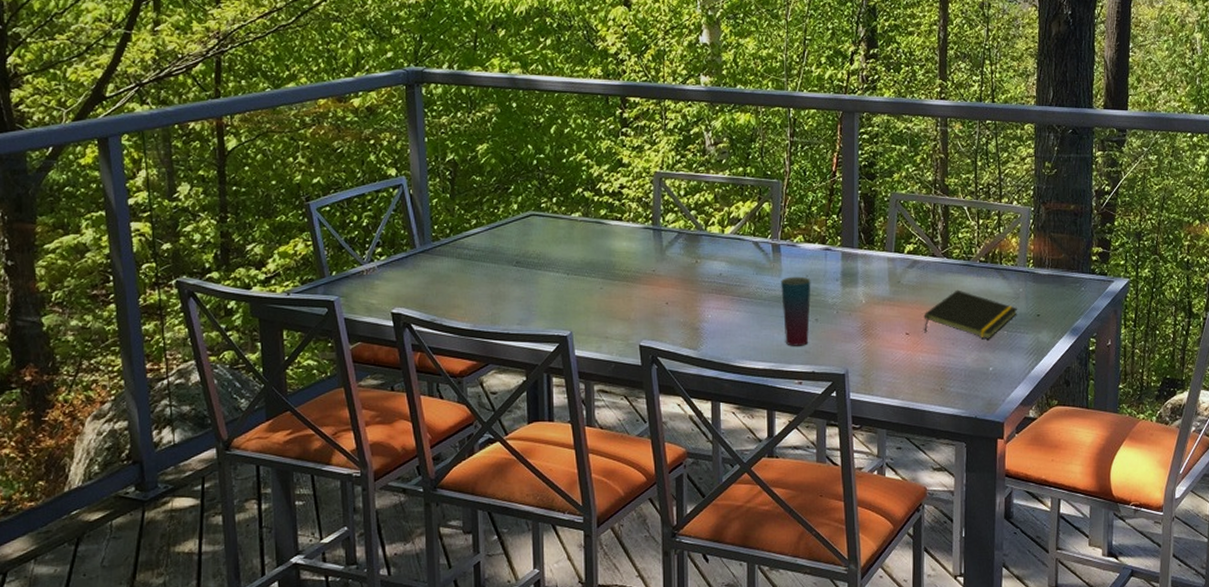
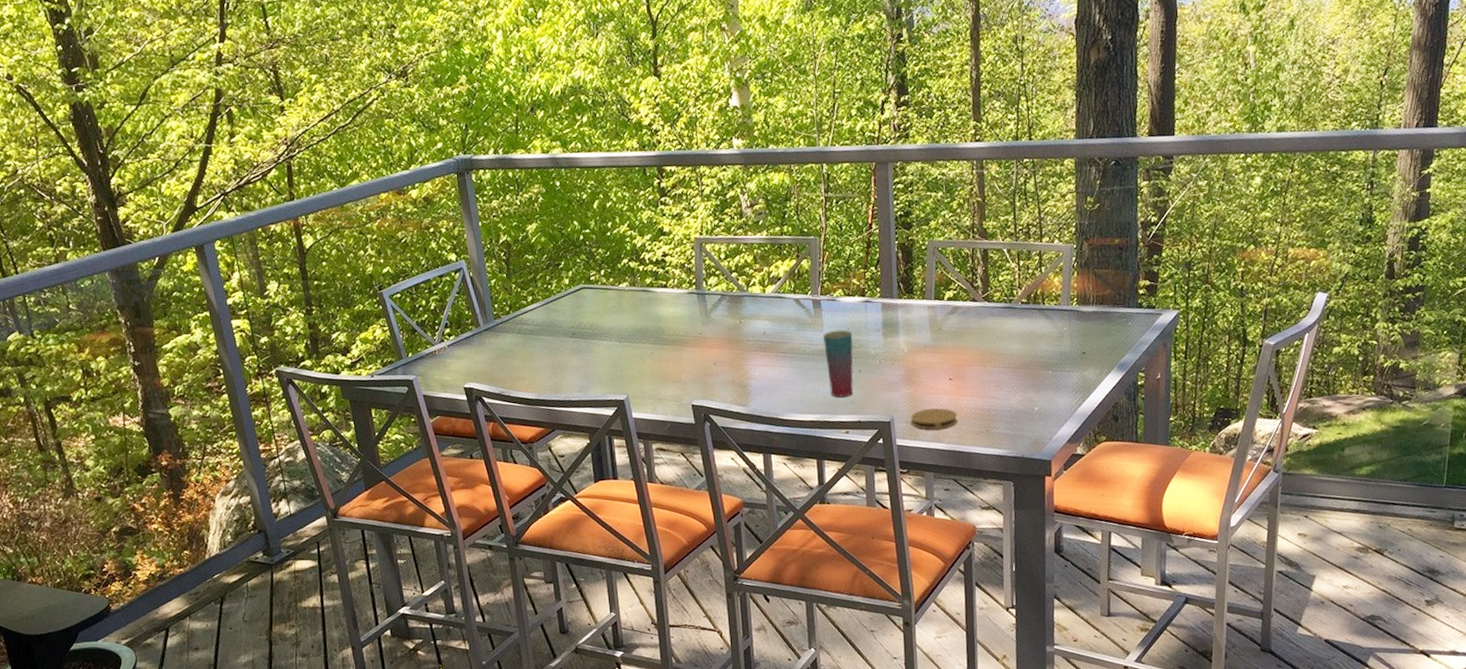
coaster: none [866,363,913,385] -> present [911,408,958,430]
notepad: present [924,289,1018,340] -> none [966,332,1063,380]

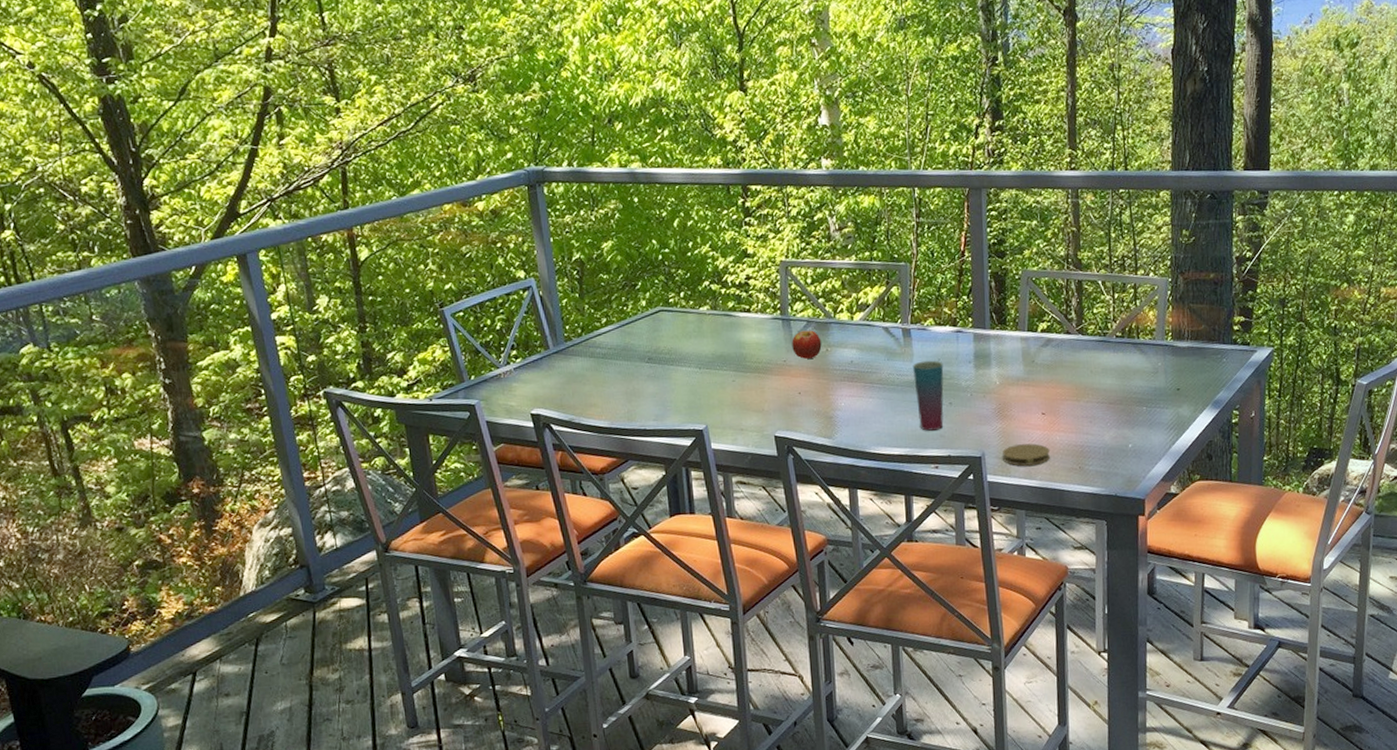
fruit: none [707,303,736,331] -> present [792,330,822,359]

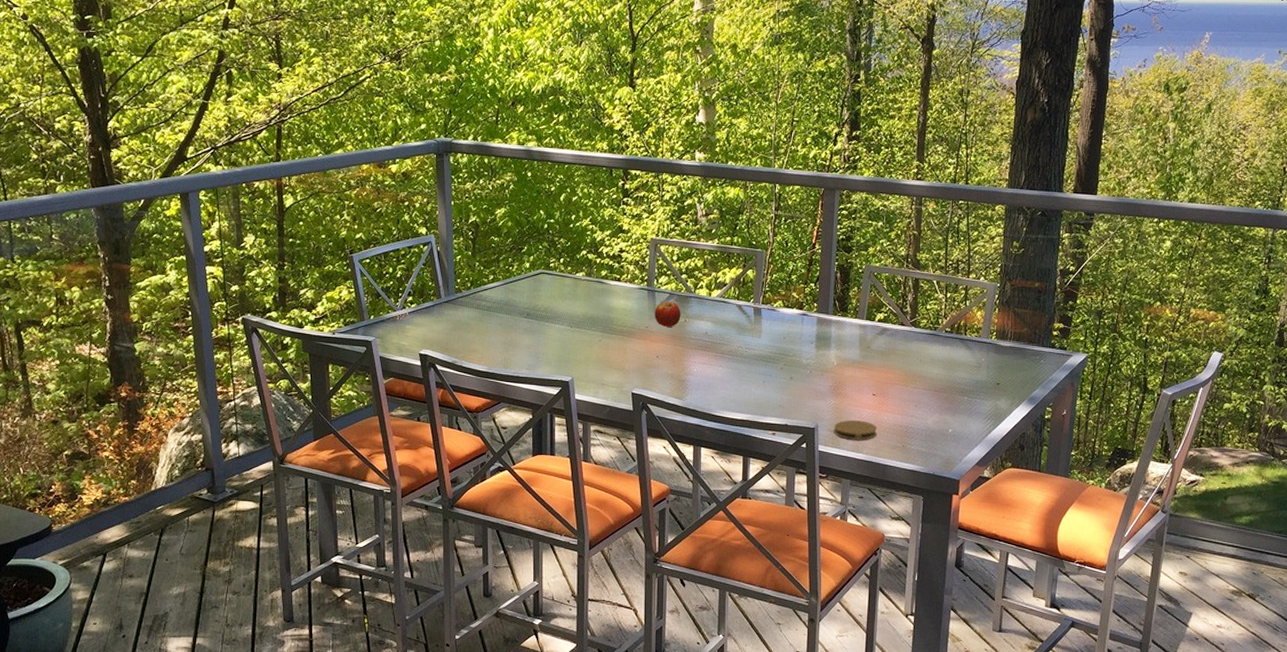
cup: present [913,360,944,431] -> none [760,338,788,401]

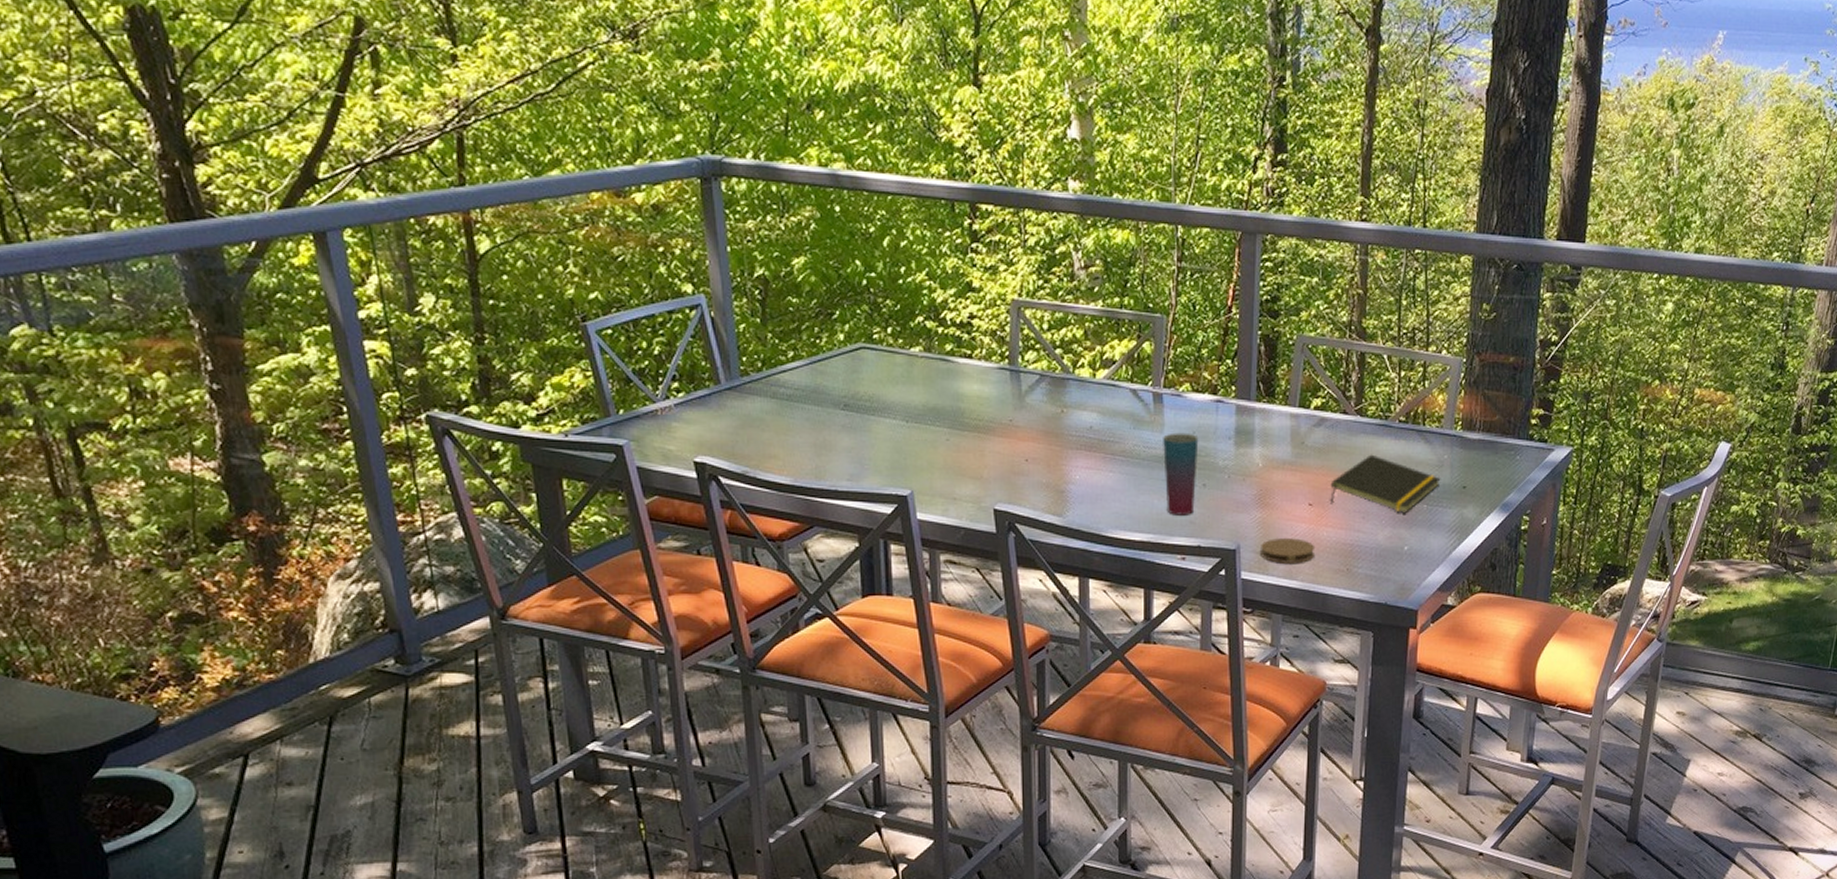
fruit: present [655,301,681,327] -> none [1020,385,1056,420]
cup: none [760,338,788,401] -> present [1163,432,1199,515]
notepad: none [890,356,979,404] -> present [1330,454,1441,514]

